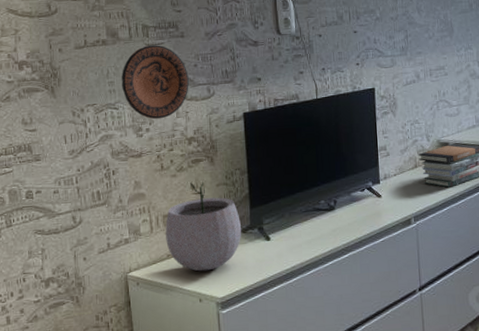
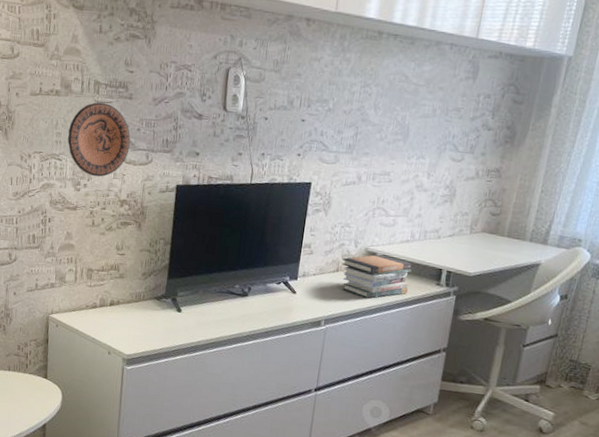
plant pot: present [165,182,242,272] -> none [86,243,157,328]

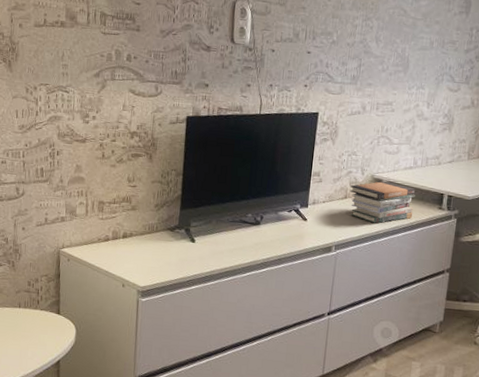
decorative plate: present [67,102,131,177] -> none [74,34,139,109]

